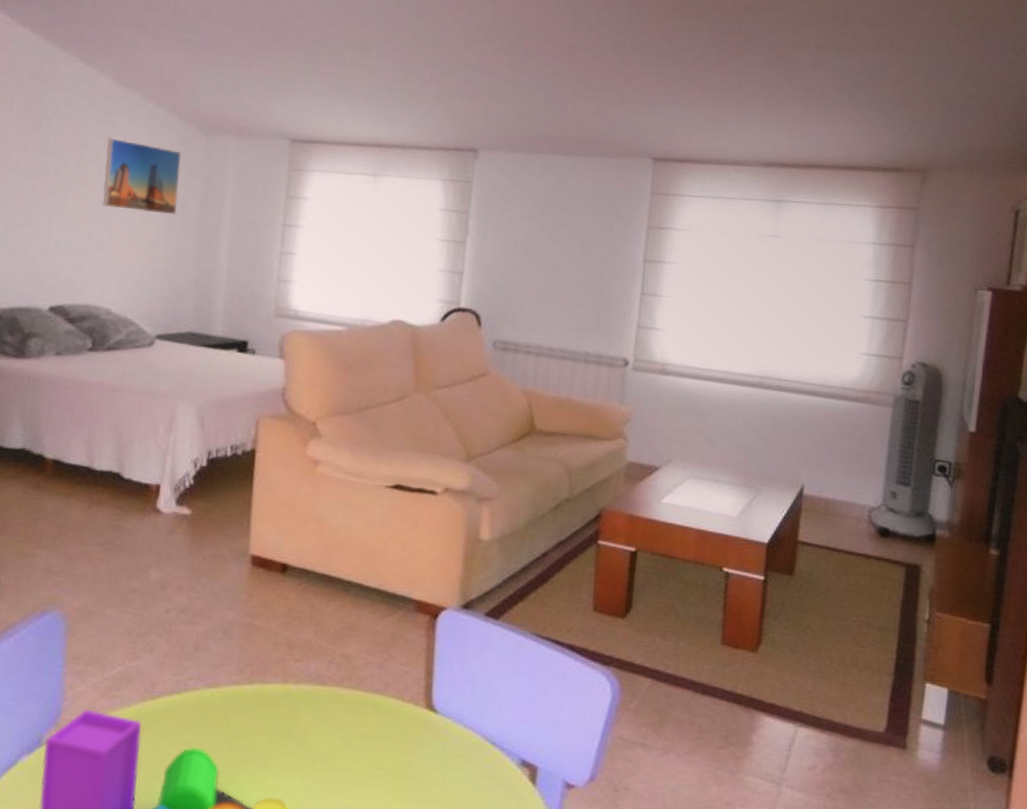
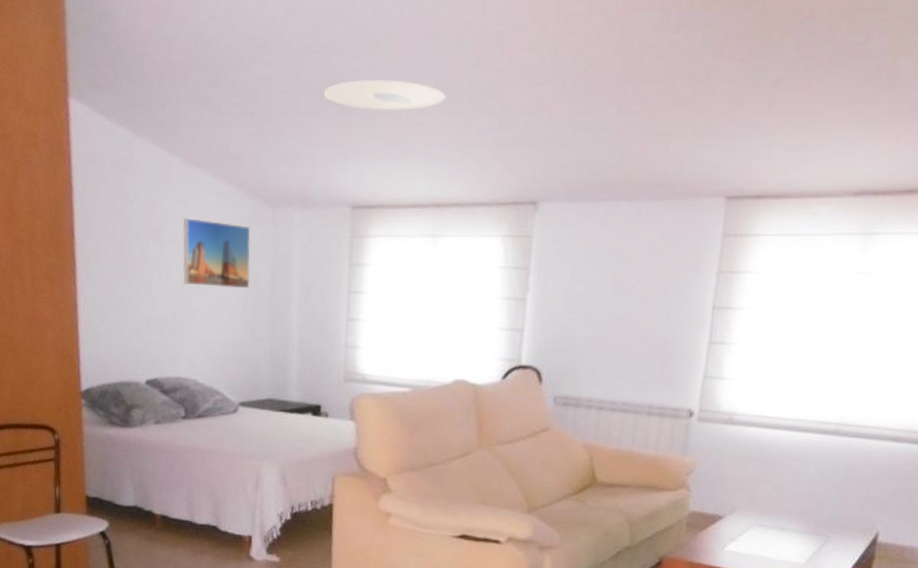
ceiling light: none [267,20,390,54] -> present [323,80,446,111]

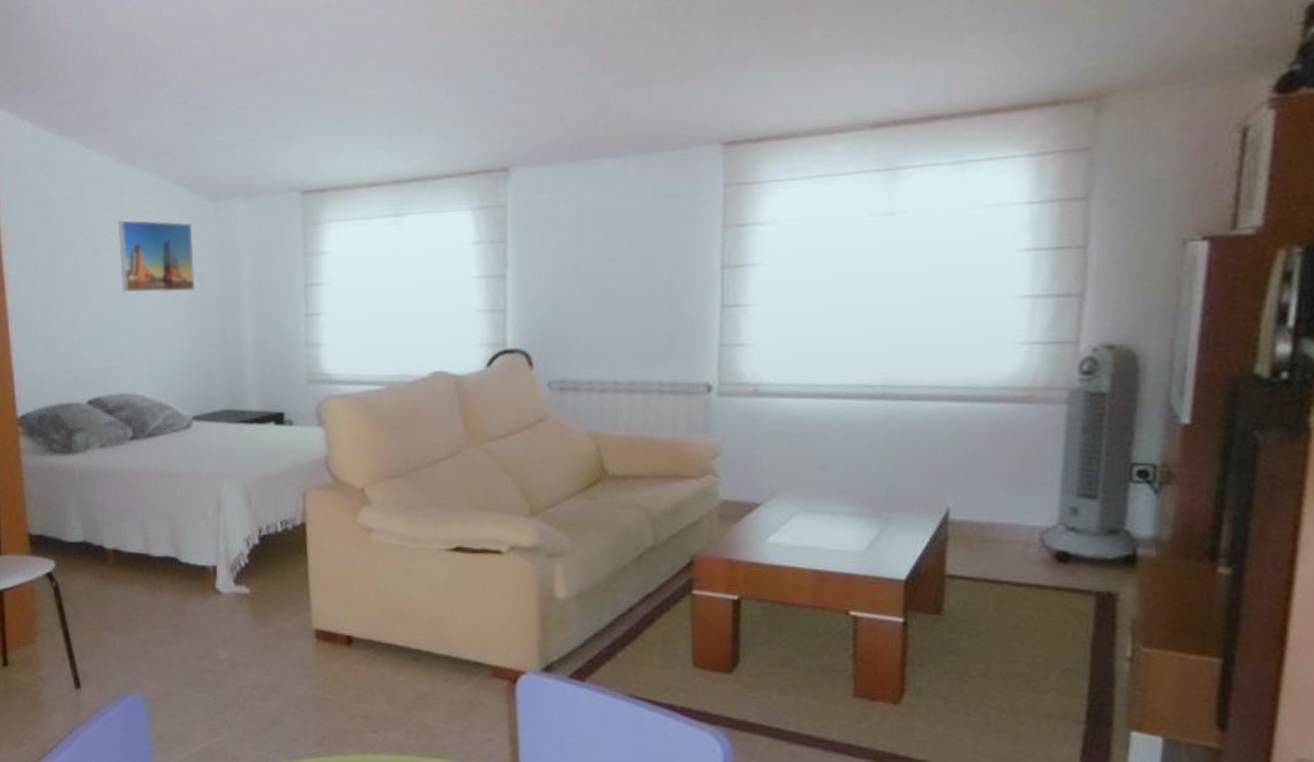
ceiling light: present [323,80,446,111] -> none [261,52,396,87]

